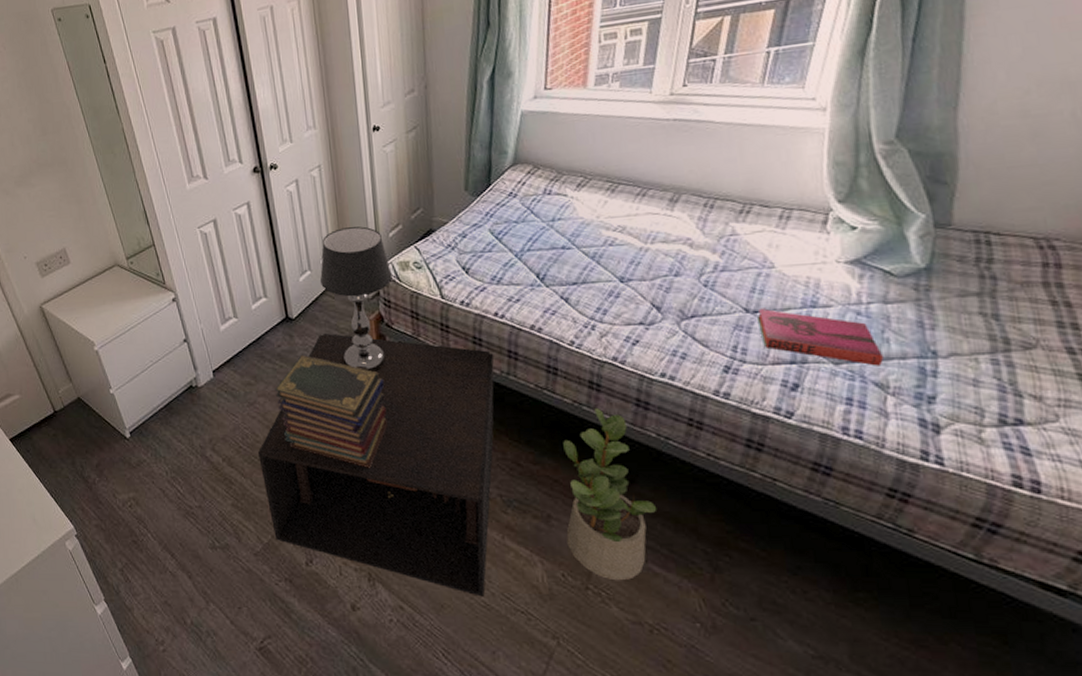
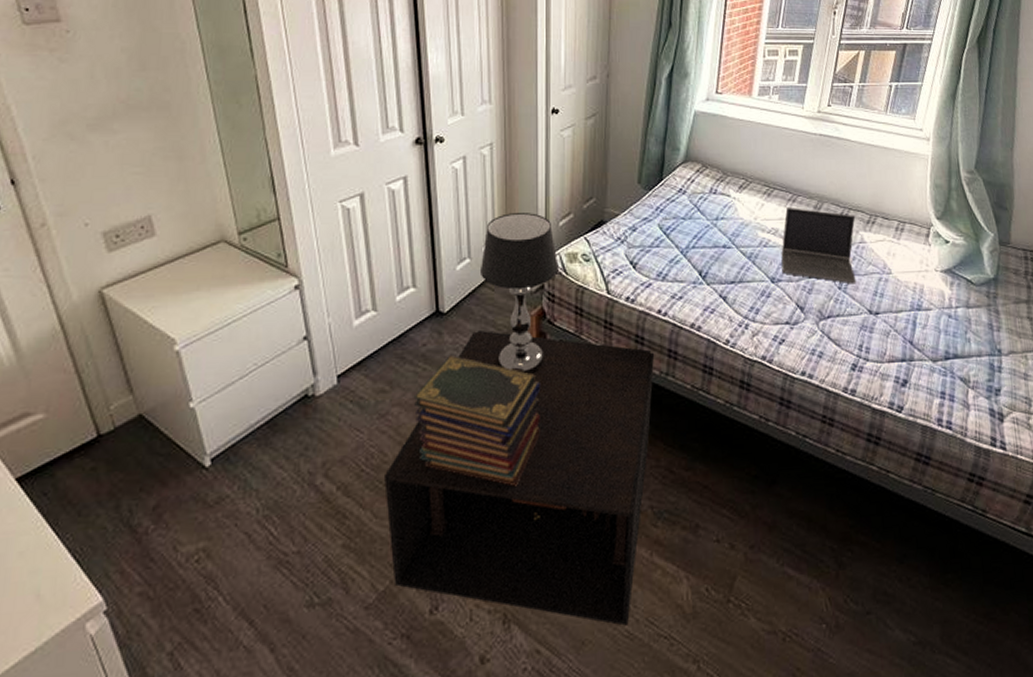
potted plant: present [563,407,658,581] -> none [712,407,794,590]
laptop computer: none [630,202,727,281] -> present [781,208,856,284]
hardback book: present [758,308,883,366] -> none [878,310,966,363]

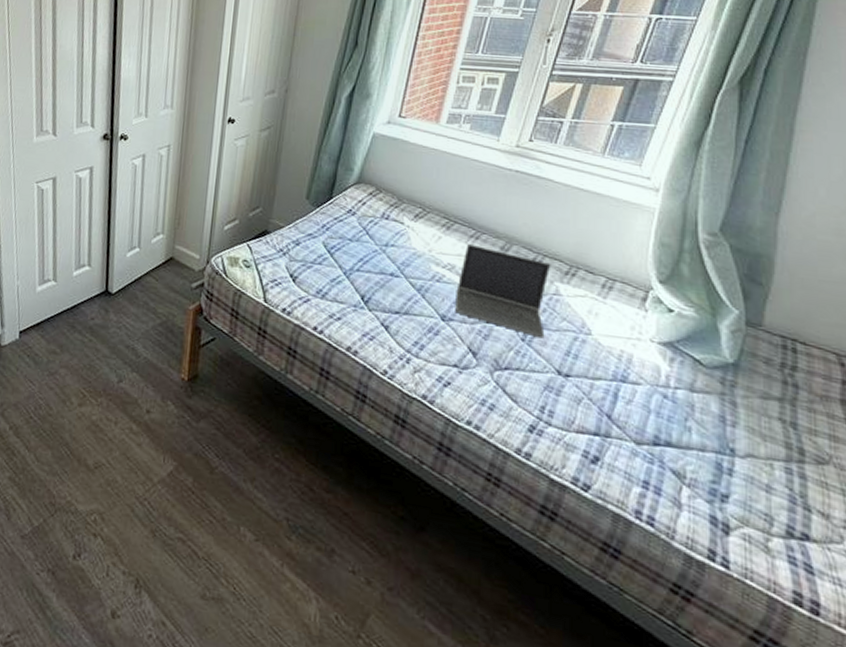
nightstand: present [384,329,655,626] -> none [46,314,306,627]
book stack: present [413,356,540,486] -> none [78,333,191,465]
table lamp: present [479,213,559,374] -> none [146,211,220,364]

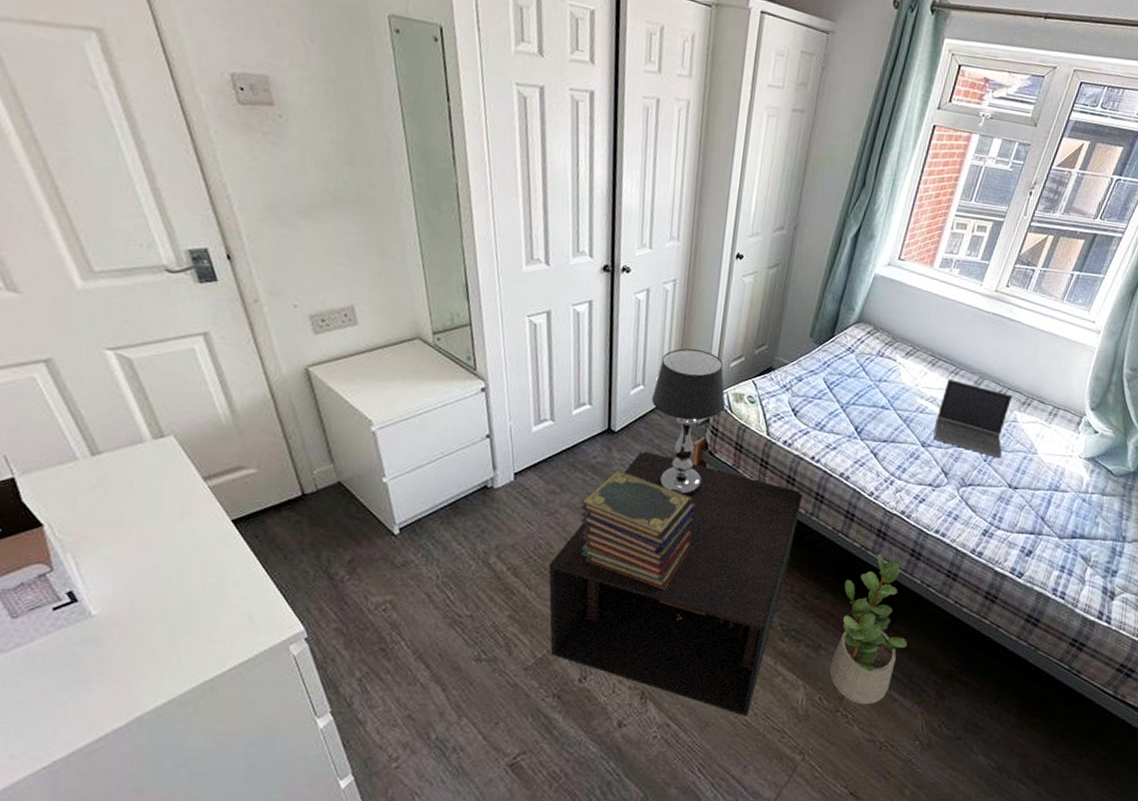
nightstand: none [46,314,306,627] -> present [548,451,803,716]
book stack: none [78,333,191,465] -> present [580,470,695,590]
table lamp: none [146,211,220,364] -> present [651,348,725,496]
potted plant: none [346,444,443,635] -> present [829,553,908,705]

